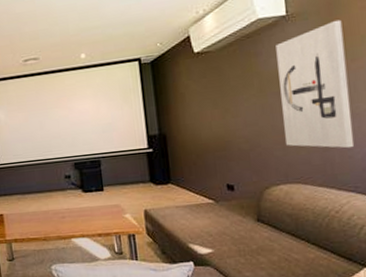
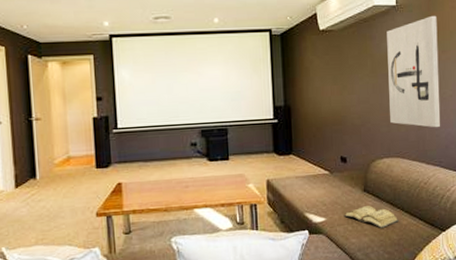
diary: none [234,237,304,263] -> present [344,206,399,229]

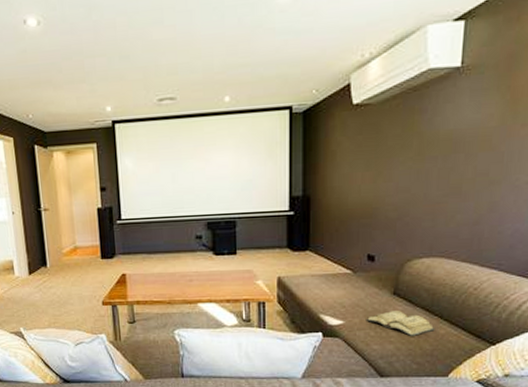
wall art: present [387,15,441,128] -> none [436,76,520,223]

